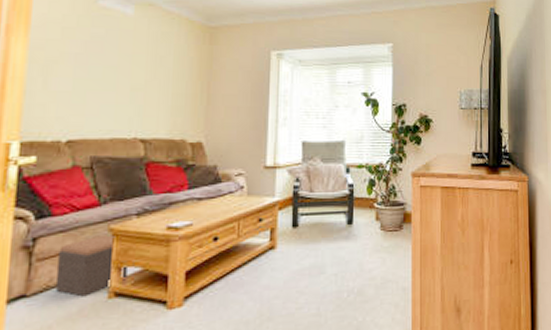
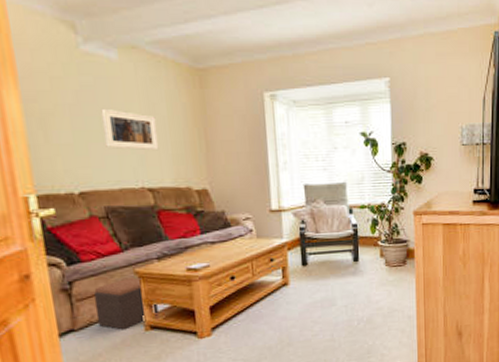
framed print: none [105,58,161,102] -> present [101,108,159,151]

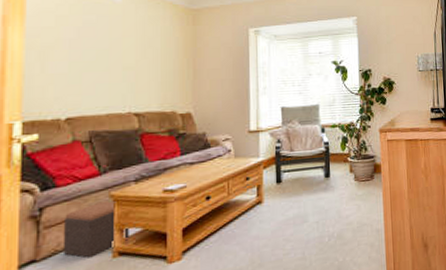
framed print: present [101,108,159,151] -> none [99,42,150,79]

